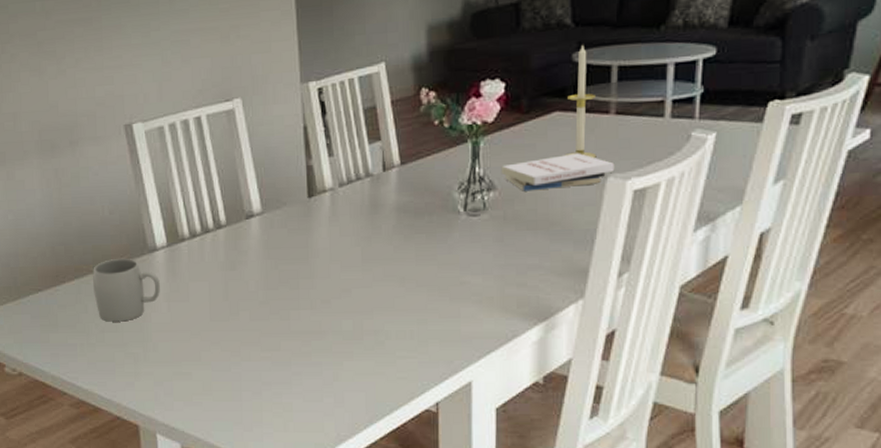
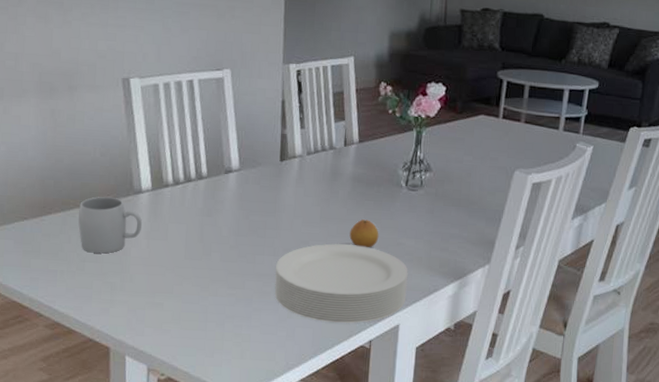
plate: none [314,289,478,384] -> present [274,243,408,324]
fruit: none [399,257,436,291] -> present [349,219,379,248]
books: present [501,153,615,191] -> none [436,149,521,176]
candle: present [565,45,597,158] -> none [486,66,512,155]

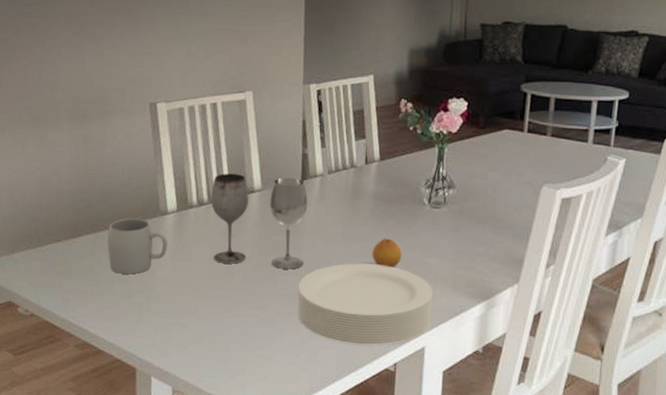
wineglass: none [187,152,286,250] -> present [210,173,308,270]

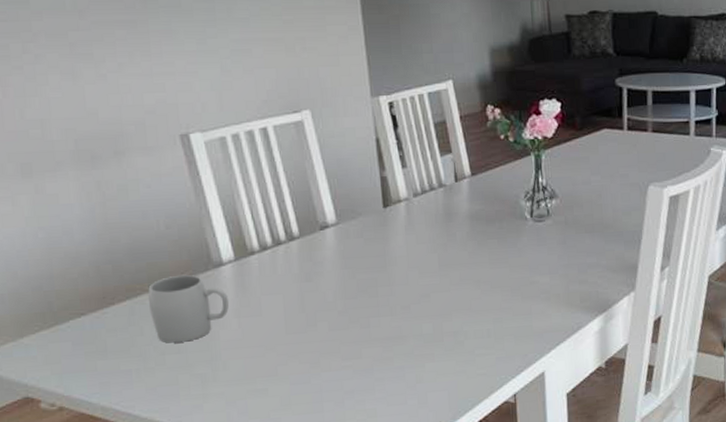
wineglass: present [210,173,308,270] -> none [274,206,399,314]
plate: present [297,263,433,346] -> none [395,290,549,382]
fruit: present [372,238,402,267] -> none [475,260,509,293]

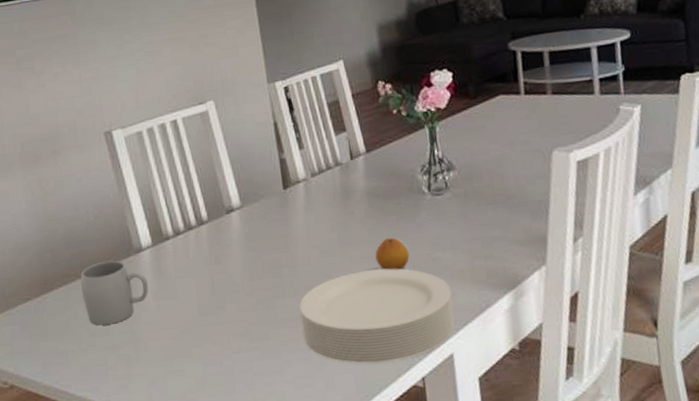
plate: none [395,290,549,382] -> present [299,268,456,364]
fruit: none [475,260,509,293] -> present [375,237,410,271]

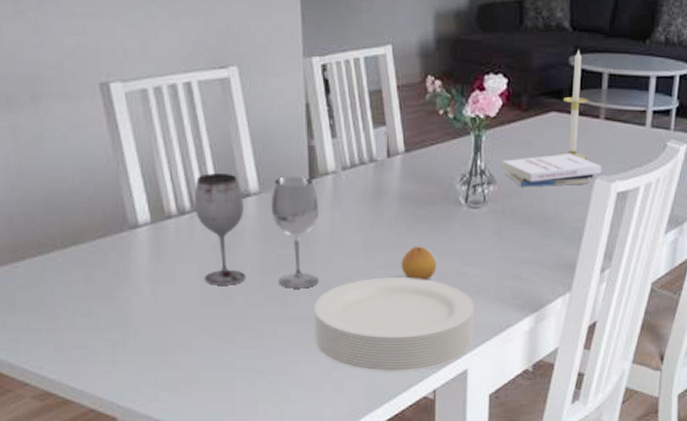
mug: present [81,260,149,326] -> none [61,233,144,305]
wineglass: none [186,187,302,296] -> present [194,173,319,289]
books: none [457,131,558,169] -> present [501,153,602,187]
candle: none [508,35,541,135] -> present [560,50,588,159]

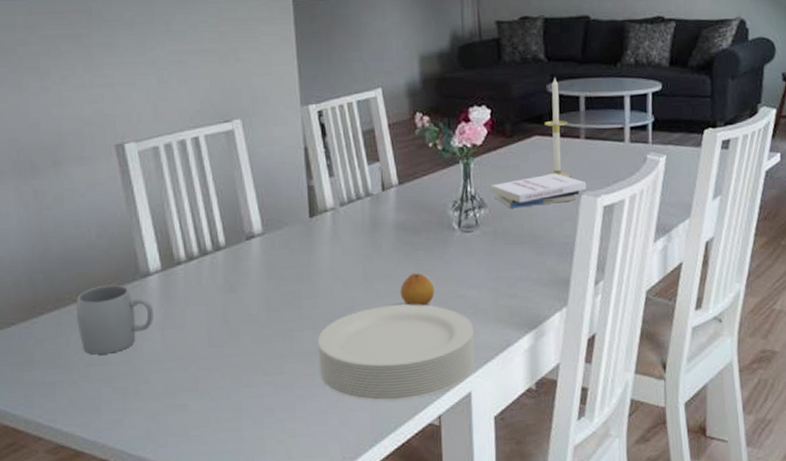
mug: none [61,233,144,305] -> present [77,284,154,355]
wineglass: present [194,173,319,289] -> none [202,215,322,326]

